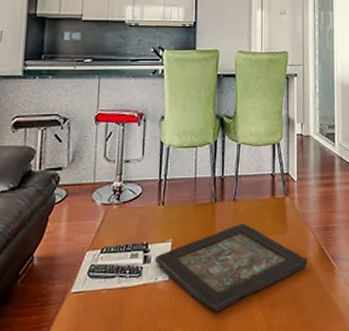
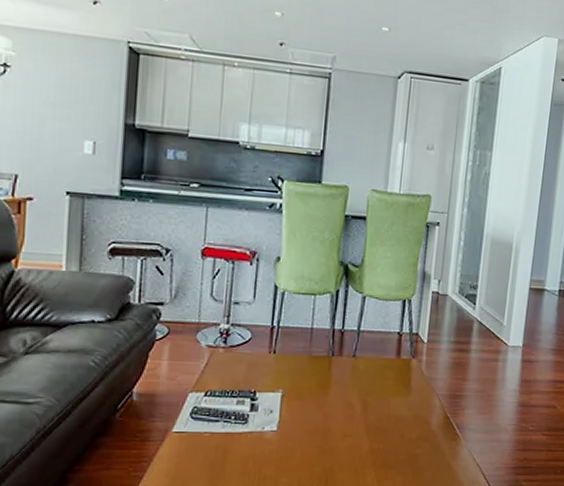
decorative tray: present [155,223,308,313] -> none [263,381,431,468]

